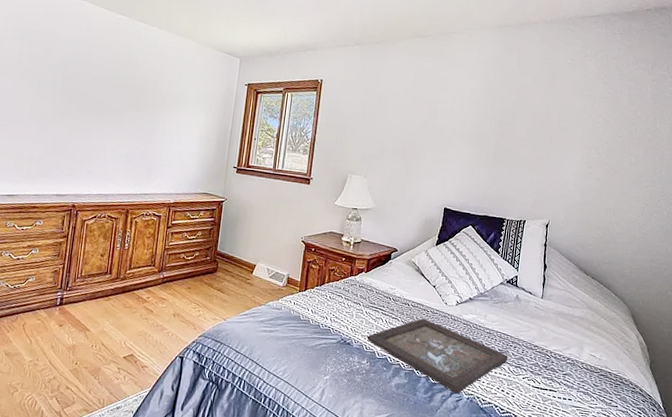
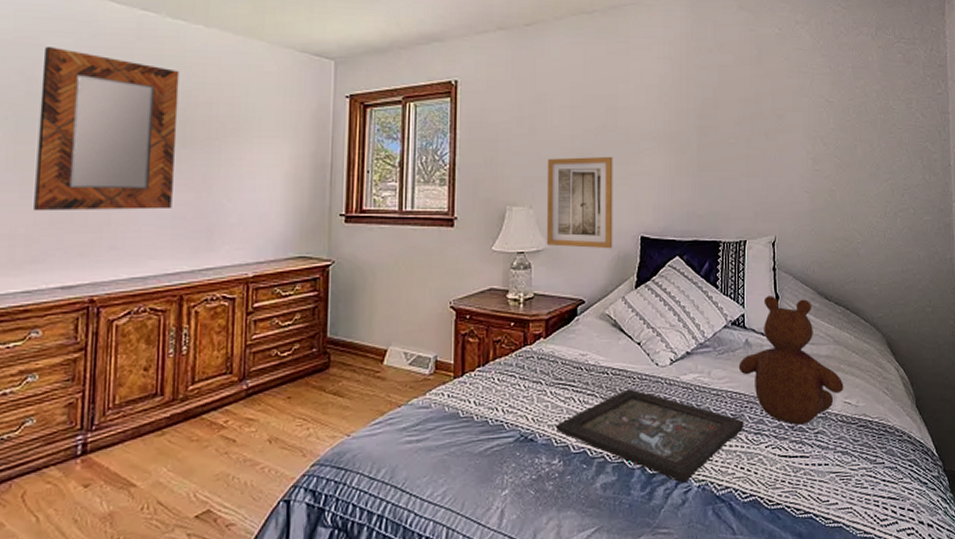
home mirror: none [44,35,140,151] -> present [34,47,180,212]
wall art: none [374,142,430,214] -> present [546,156,613,249]
teddy bear: none [508,265,592,367] -> present [738,296,844,425]

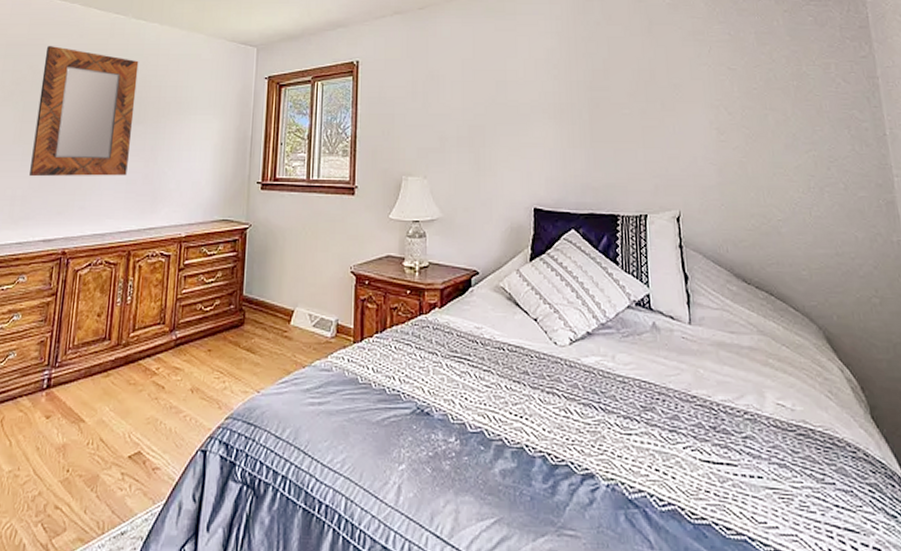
wall art: present [546,156,613,249] -> none [440,128,506,220]
tray: present [557,389,744,483] -> none [453,368,657,479]
teddy bear: present [738,296,844,425] -> none [646,275,775,426]

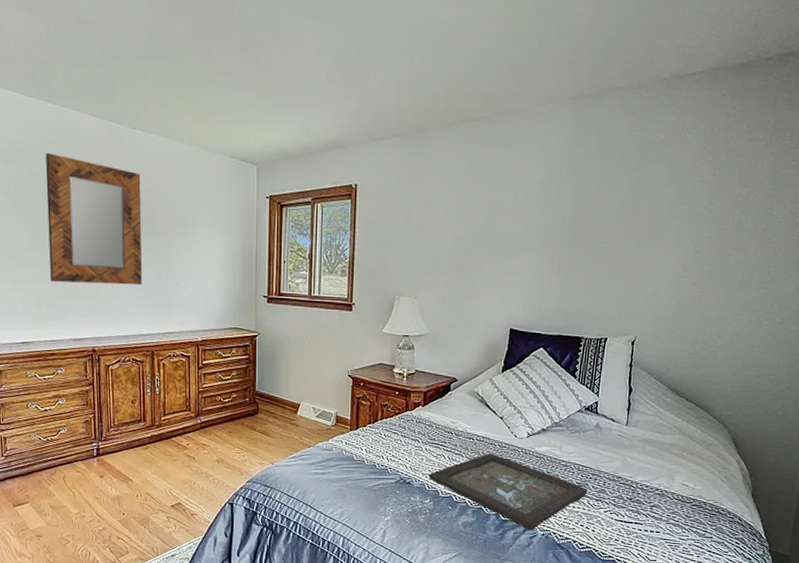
tray: none [453,368,657,479] -> present [429,453,588,530]

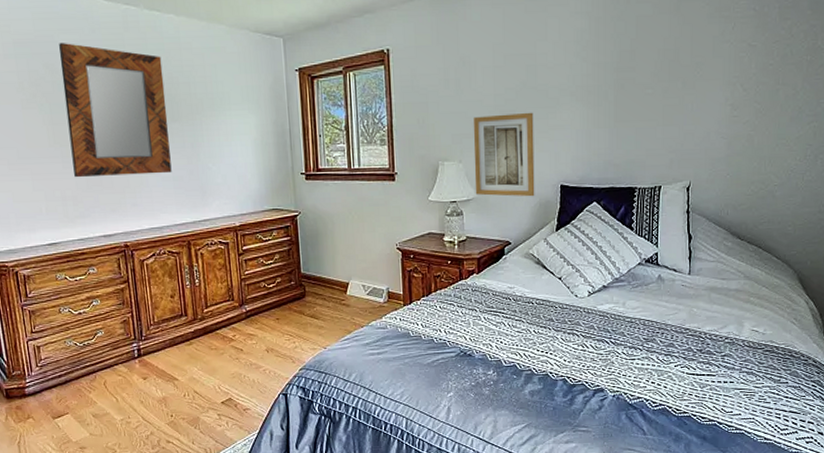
wall art: none [427,256,490,338] -> present [473,112,535,197]
tray: present [429,453,588,530] -> none [490,316,656,393]

